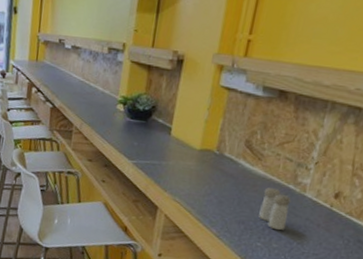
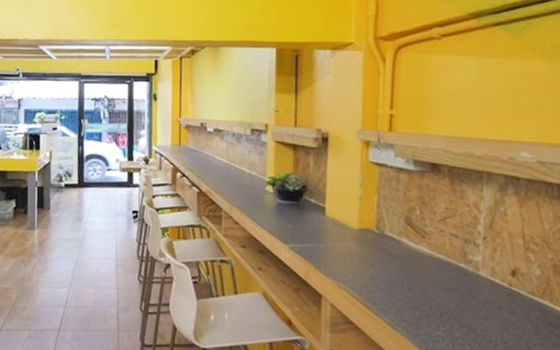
salt and pepper shaker: present [259,188,291,231] -> none [433,268,465,316]

